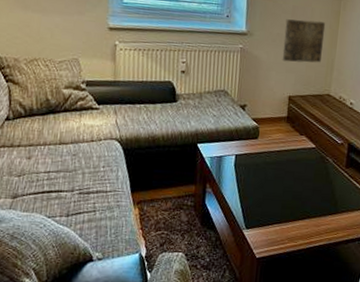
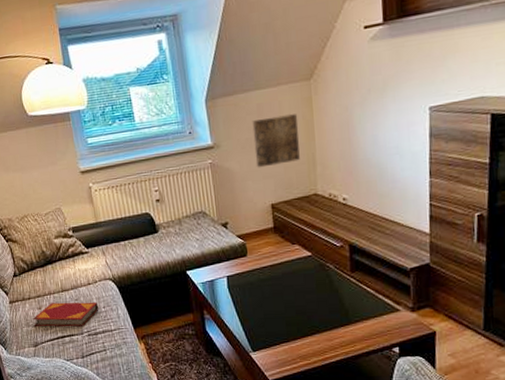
hardback book: none [18,154,98,184] -> present [33,302,99,327]

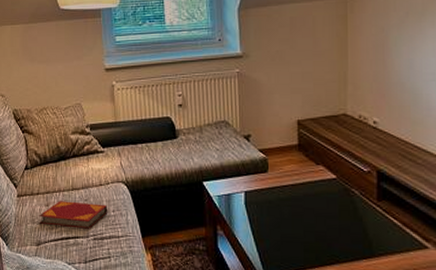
wall art: present [252,114,300,168] -> none [284,30,332,82]

